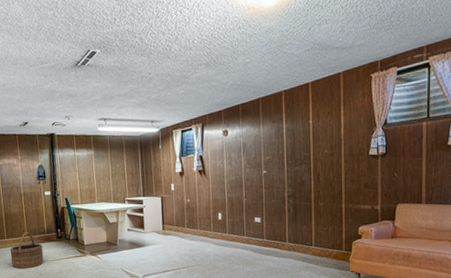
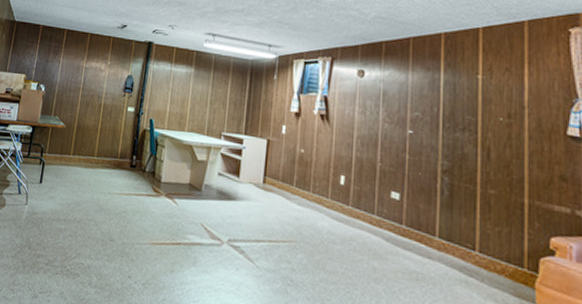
basket: present [9,232,44,270] -> none [70,152,111,199]

